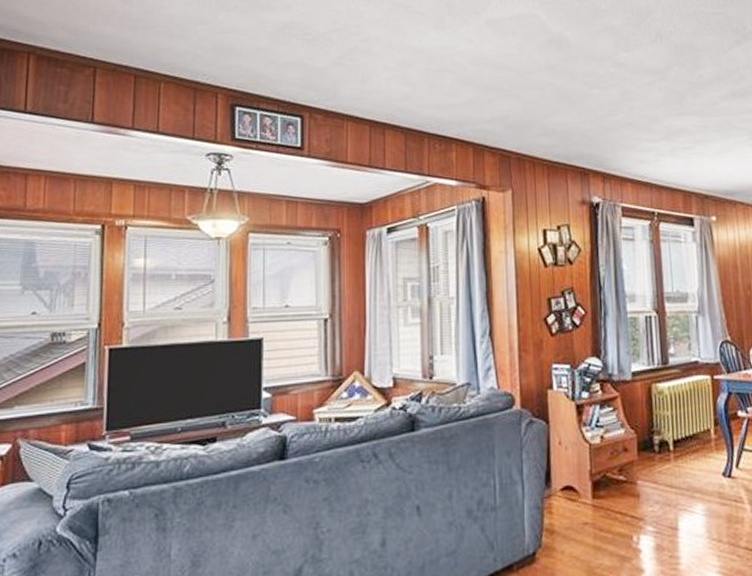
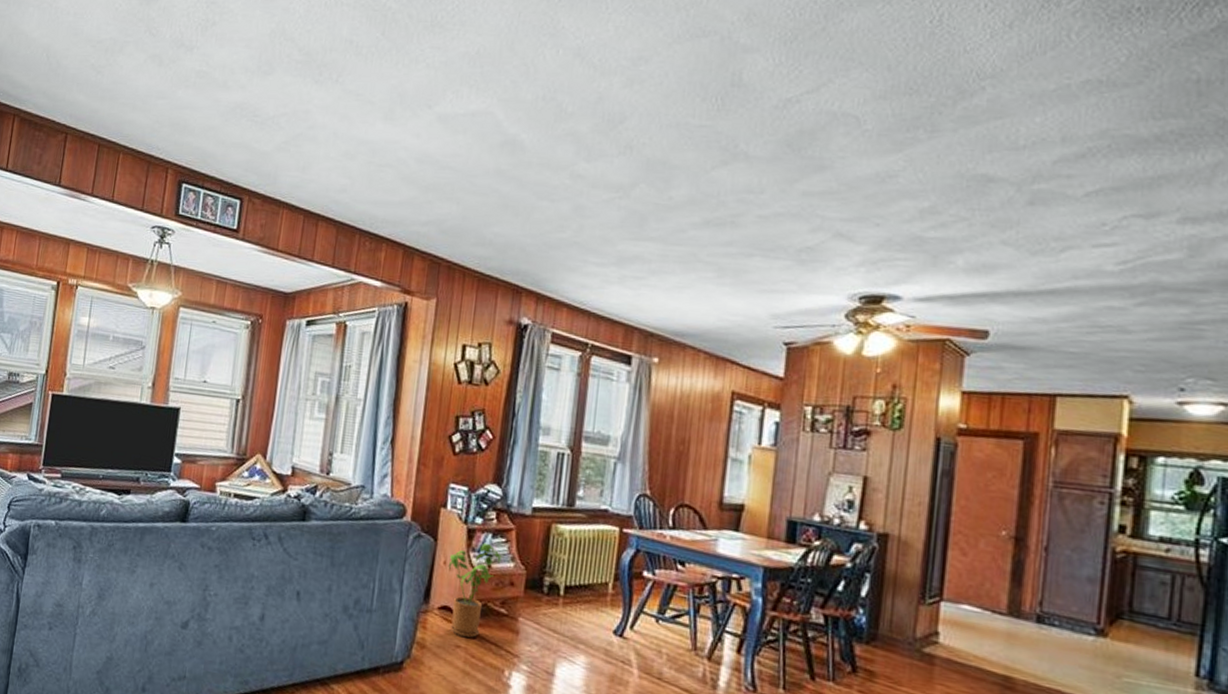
house plant: none [563,415,613,513] -> present [448,542,503,638]

